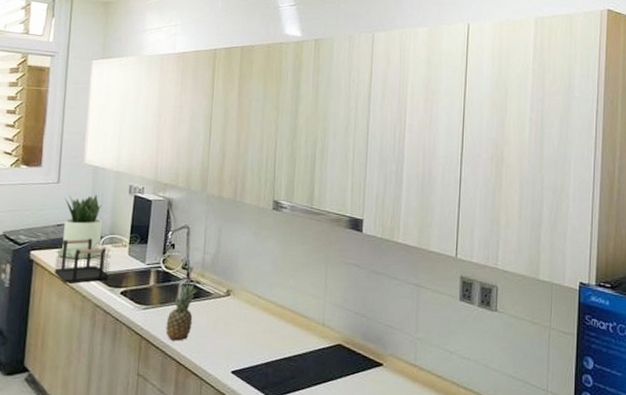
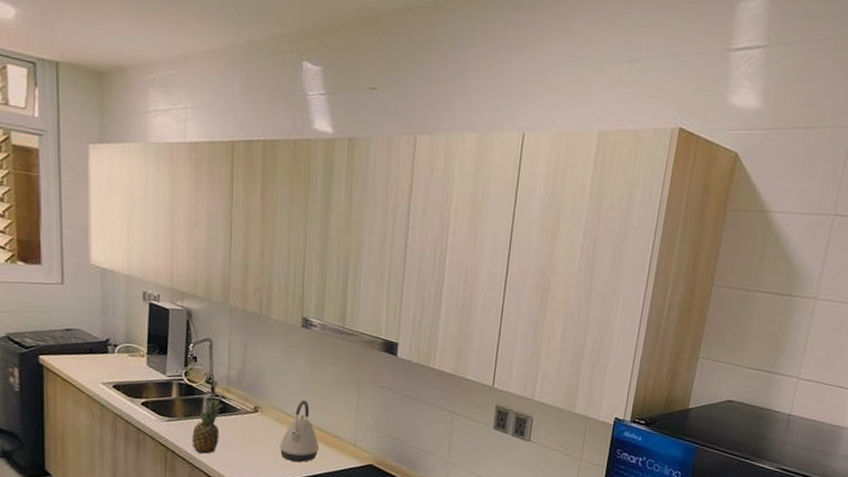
dish rack: present [54,238,111,283] -> none [67,345,128,392]
planter: present [57,194,103,259] -> none [68,297,118,366]
kettle: none [250,280,289,345] -> present [279,399,320,462]

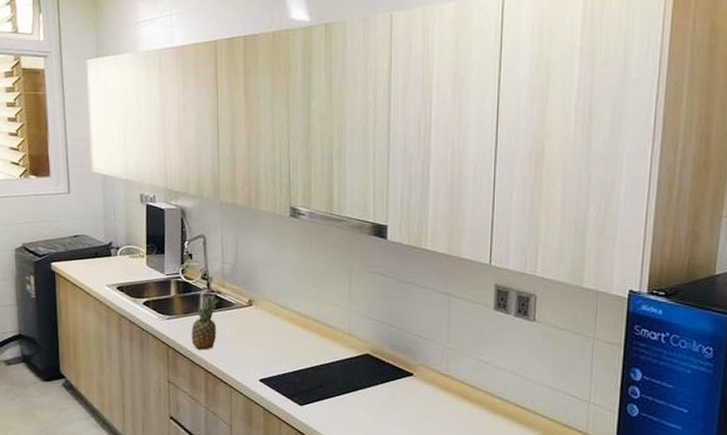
kettle: present [279,399,320,462] -> none [275,290,315,354]

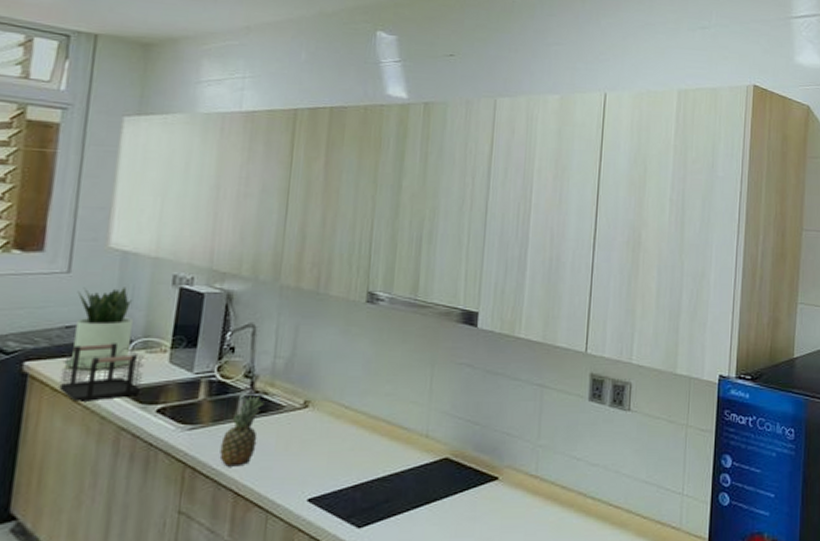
dish rack: none [75,249,130,294] -> present [59,343,145,401]
planter: none [77,204,120,270] -> present [64,287,134,370]

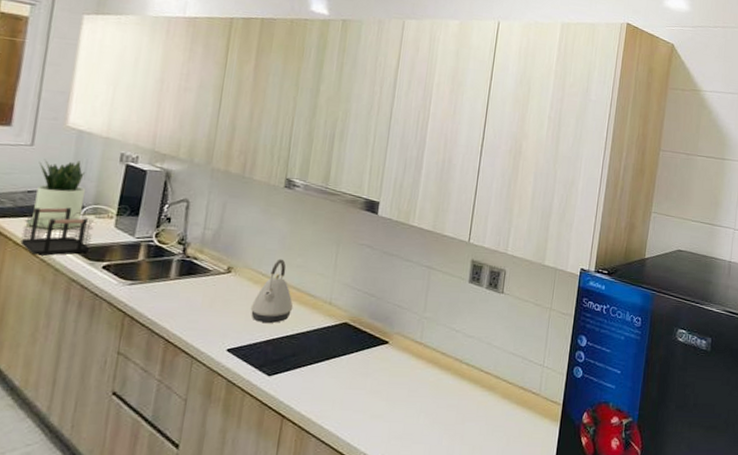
fruit: present [219,396,266,467] -> none [154,260,196,318]
kettle: none [333,387,384,464] -> present [250,259,294,323]

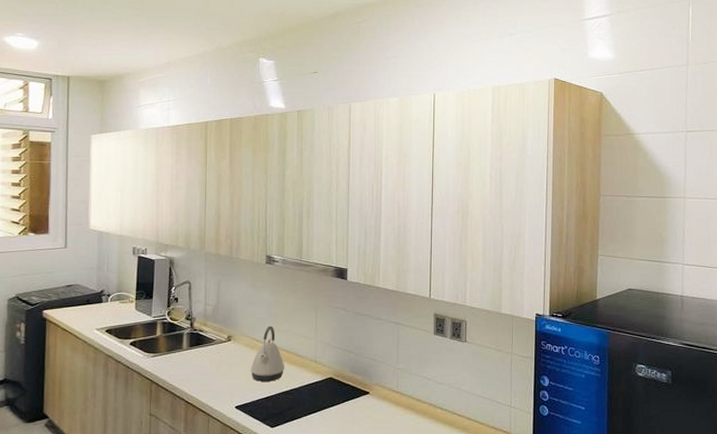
dish rack: present [20,207,94,256] -> none [66,296,120,337]
planter: present [25,159,86,229] -> none [68,257,111,316]

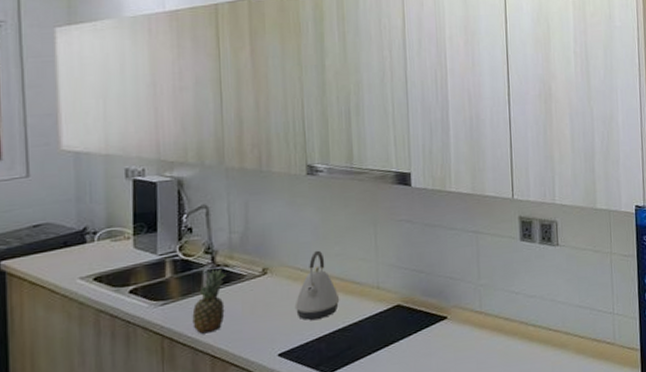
fruit: none [174,333,202,383] -> present [192,268,228,334]

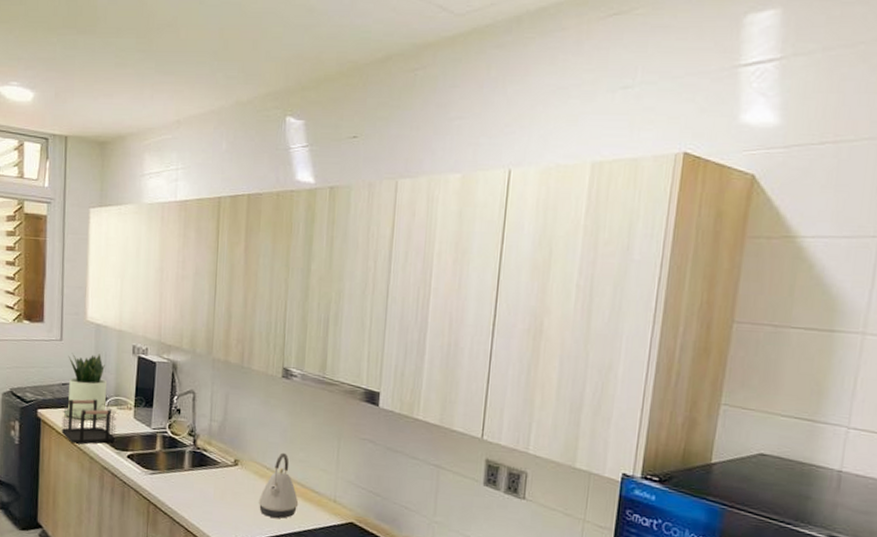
dish rack: none [36,235,112,292] -> present [61,399,117,444]
planter: none [37,184,99,263] -> present [63,353,108,420]
fruit: present [192,268,228,334] -> none [173,451,206,508]

